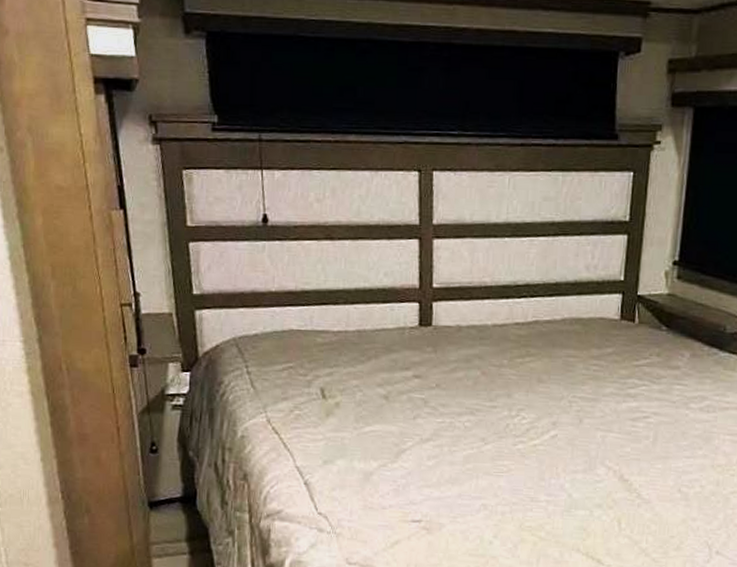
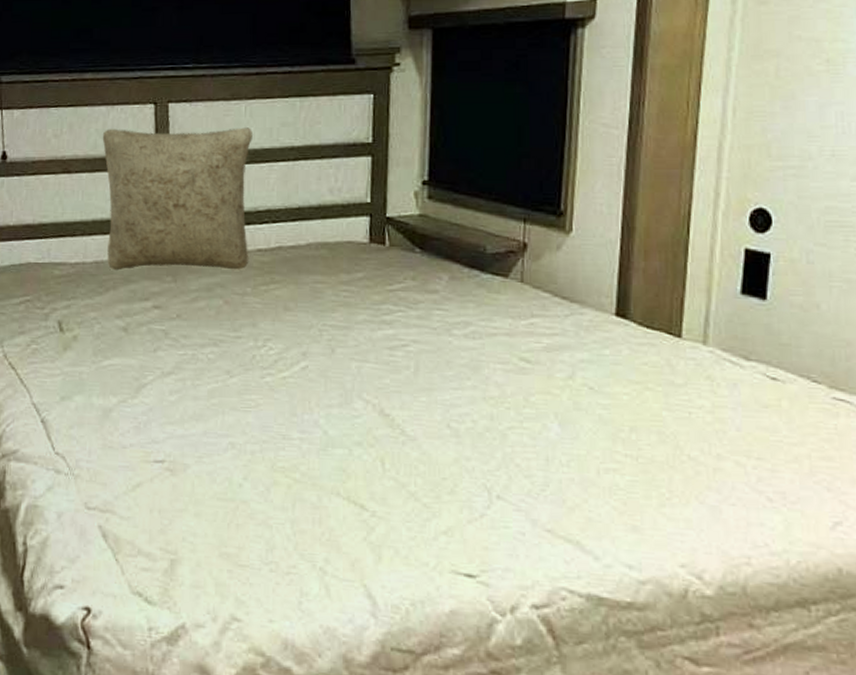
pillow: none [365,195,516,343] -> present [102,127,254,271]

